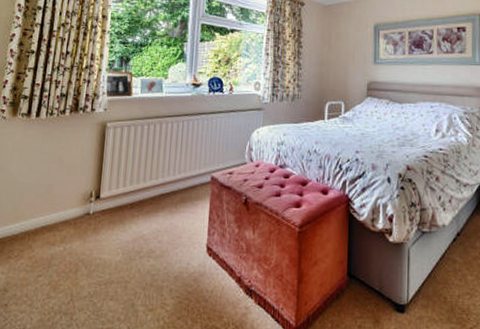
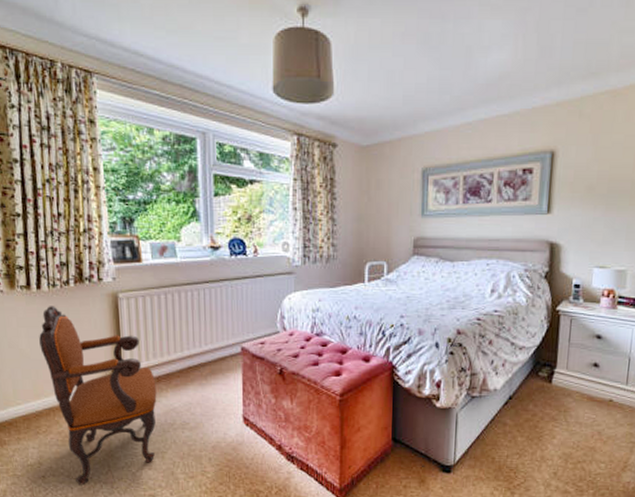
armchair: none [28,132,129,316] -> present [39,306,157,485]

